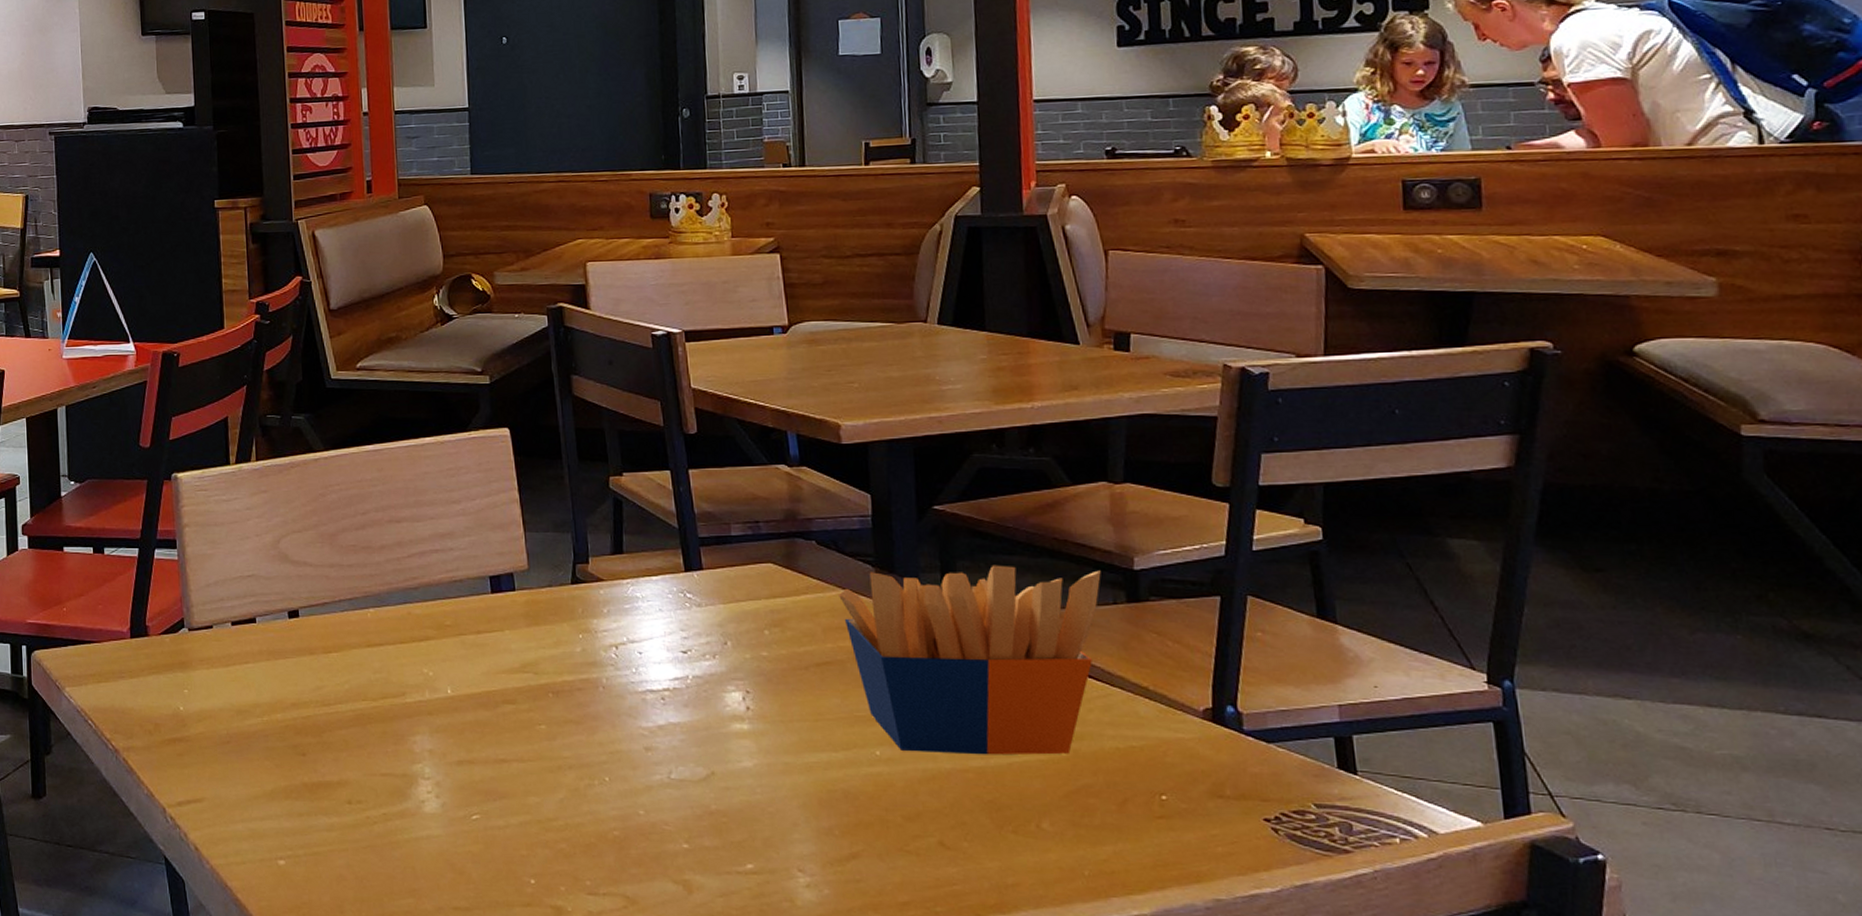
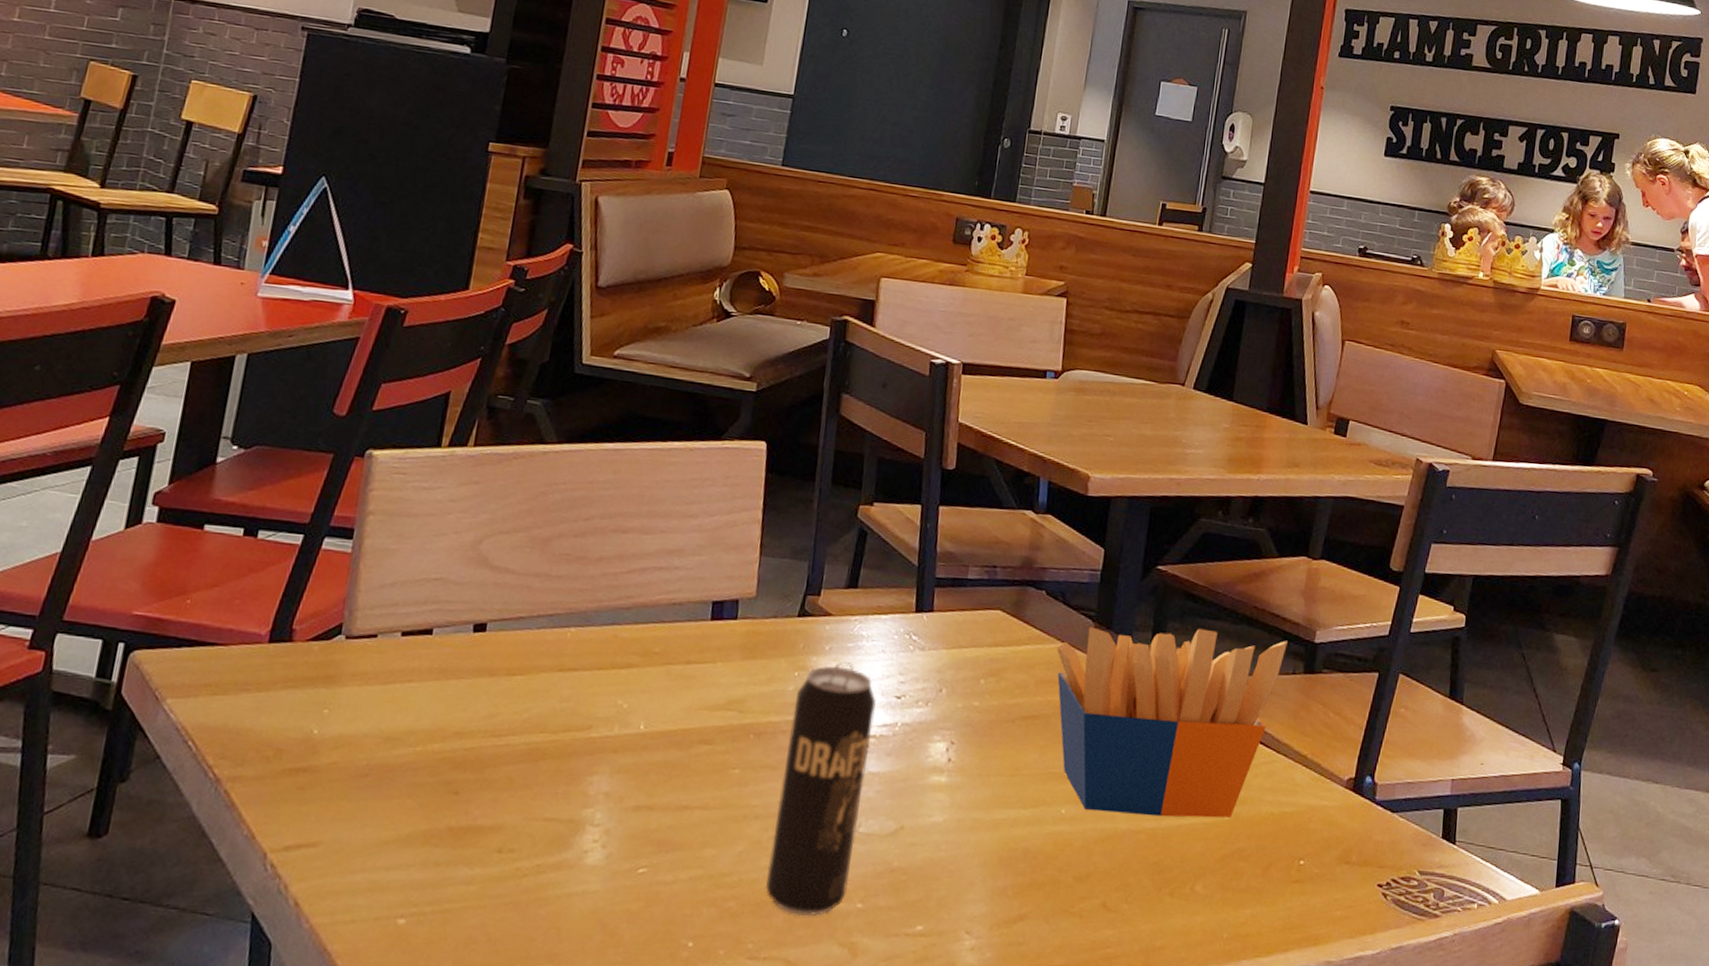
beverage can: none [584,621,671,857] -> present [764,660,876,917]

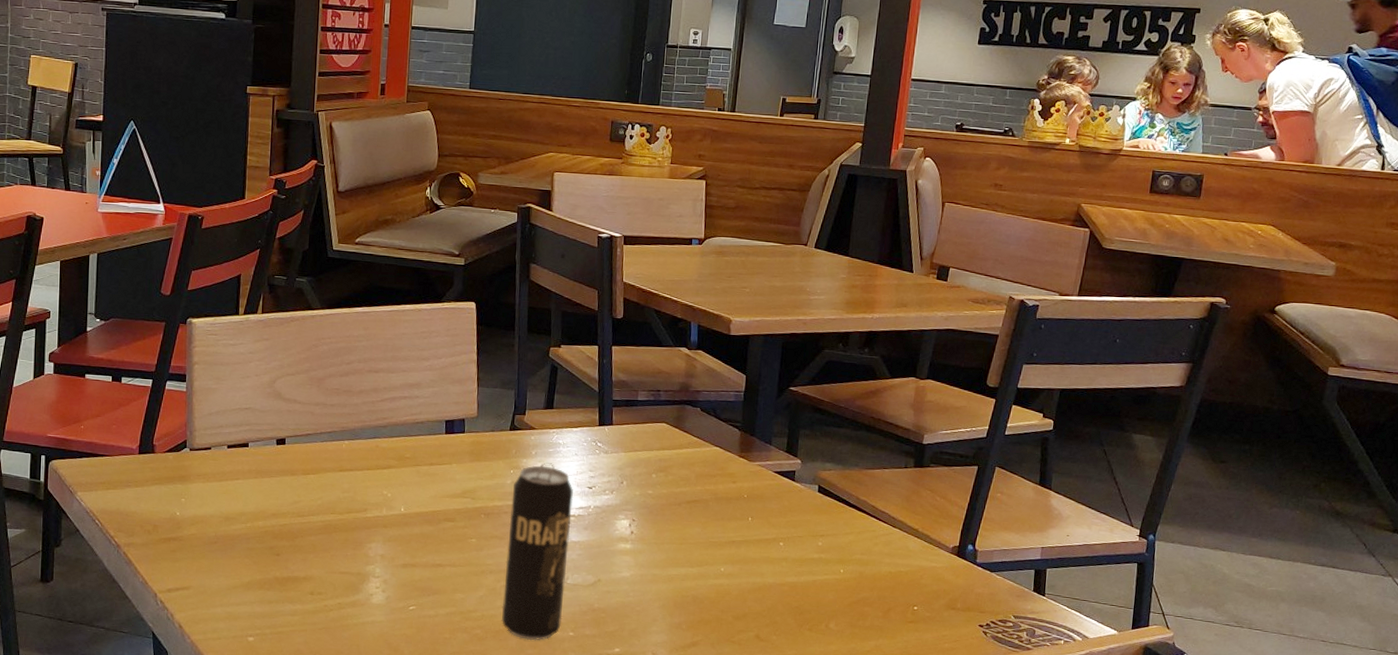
french fries: present [1056,627,1288,818] -> none [710,434,900,575]

